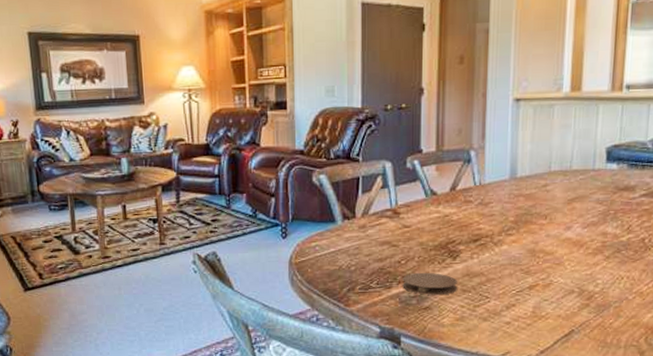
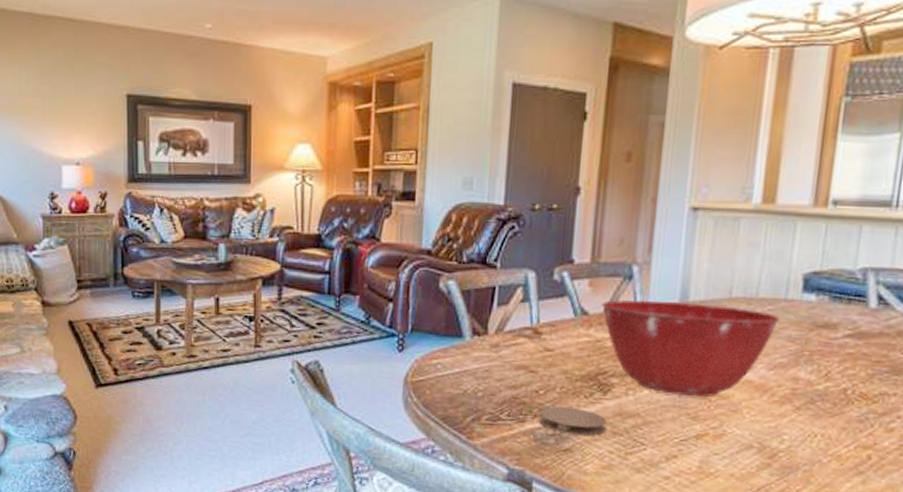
mixing bowl: none [447,178,590,255] -> present [601,299,780,397]

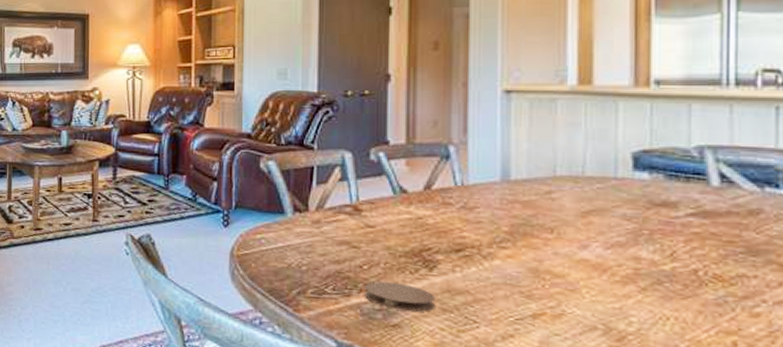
mixing bowl: present [601,299,780,397] -> none [420,178,611,276]

